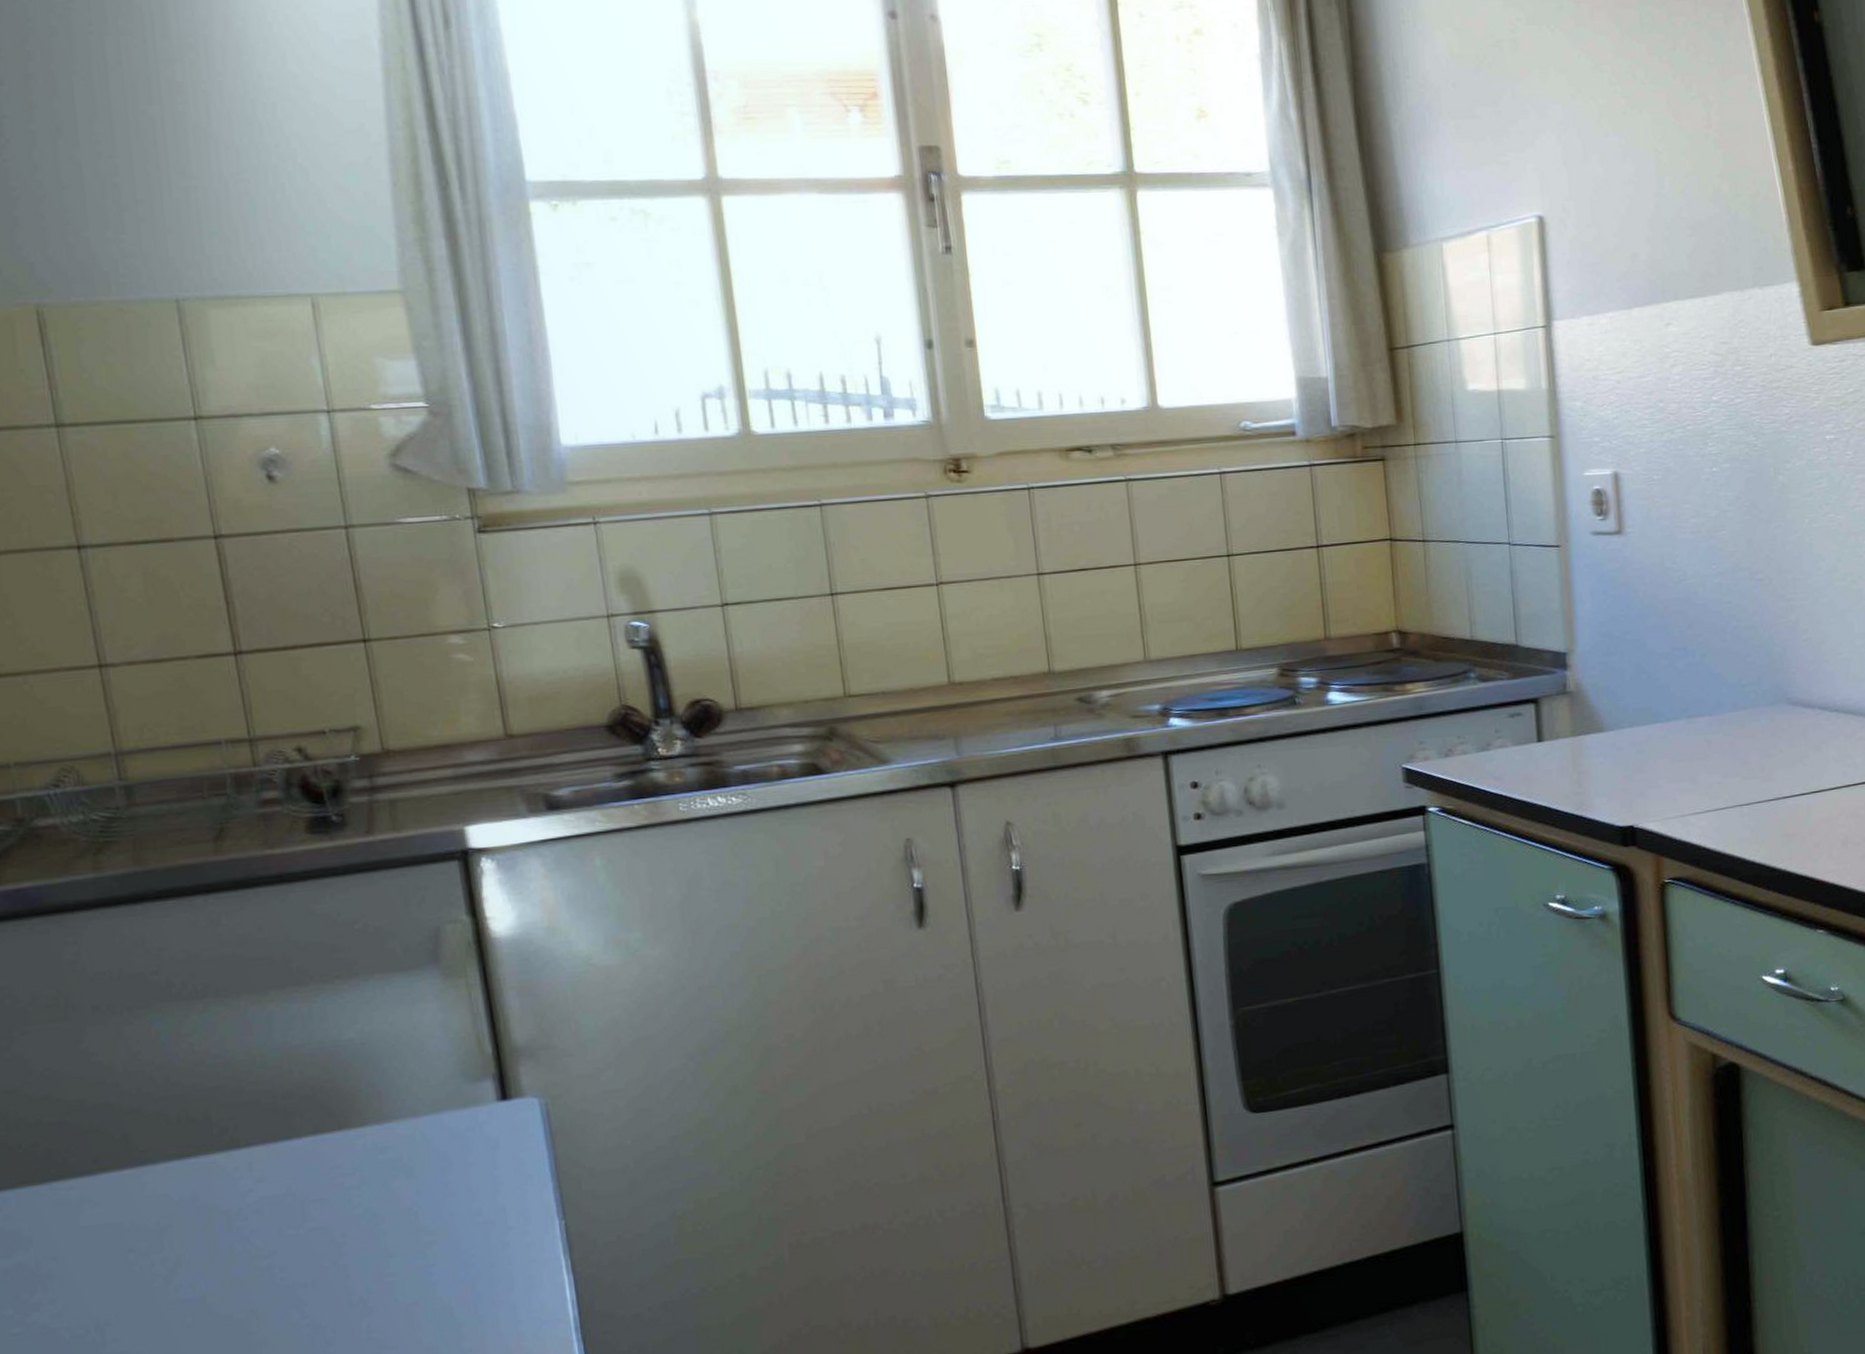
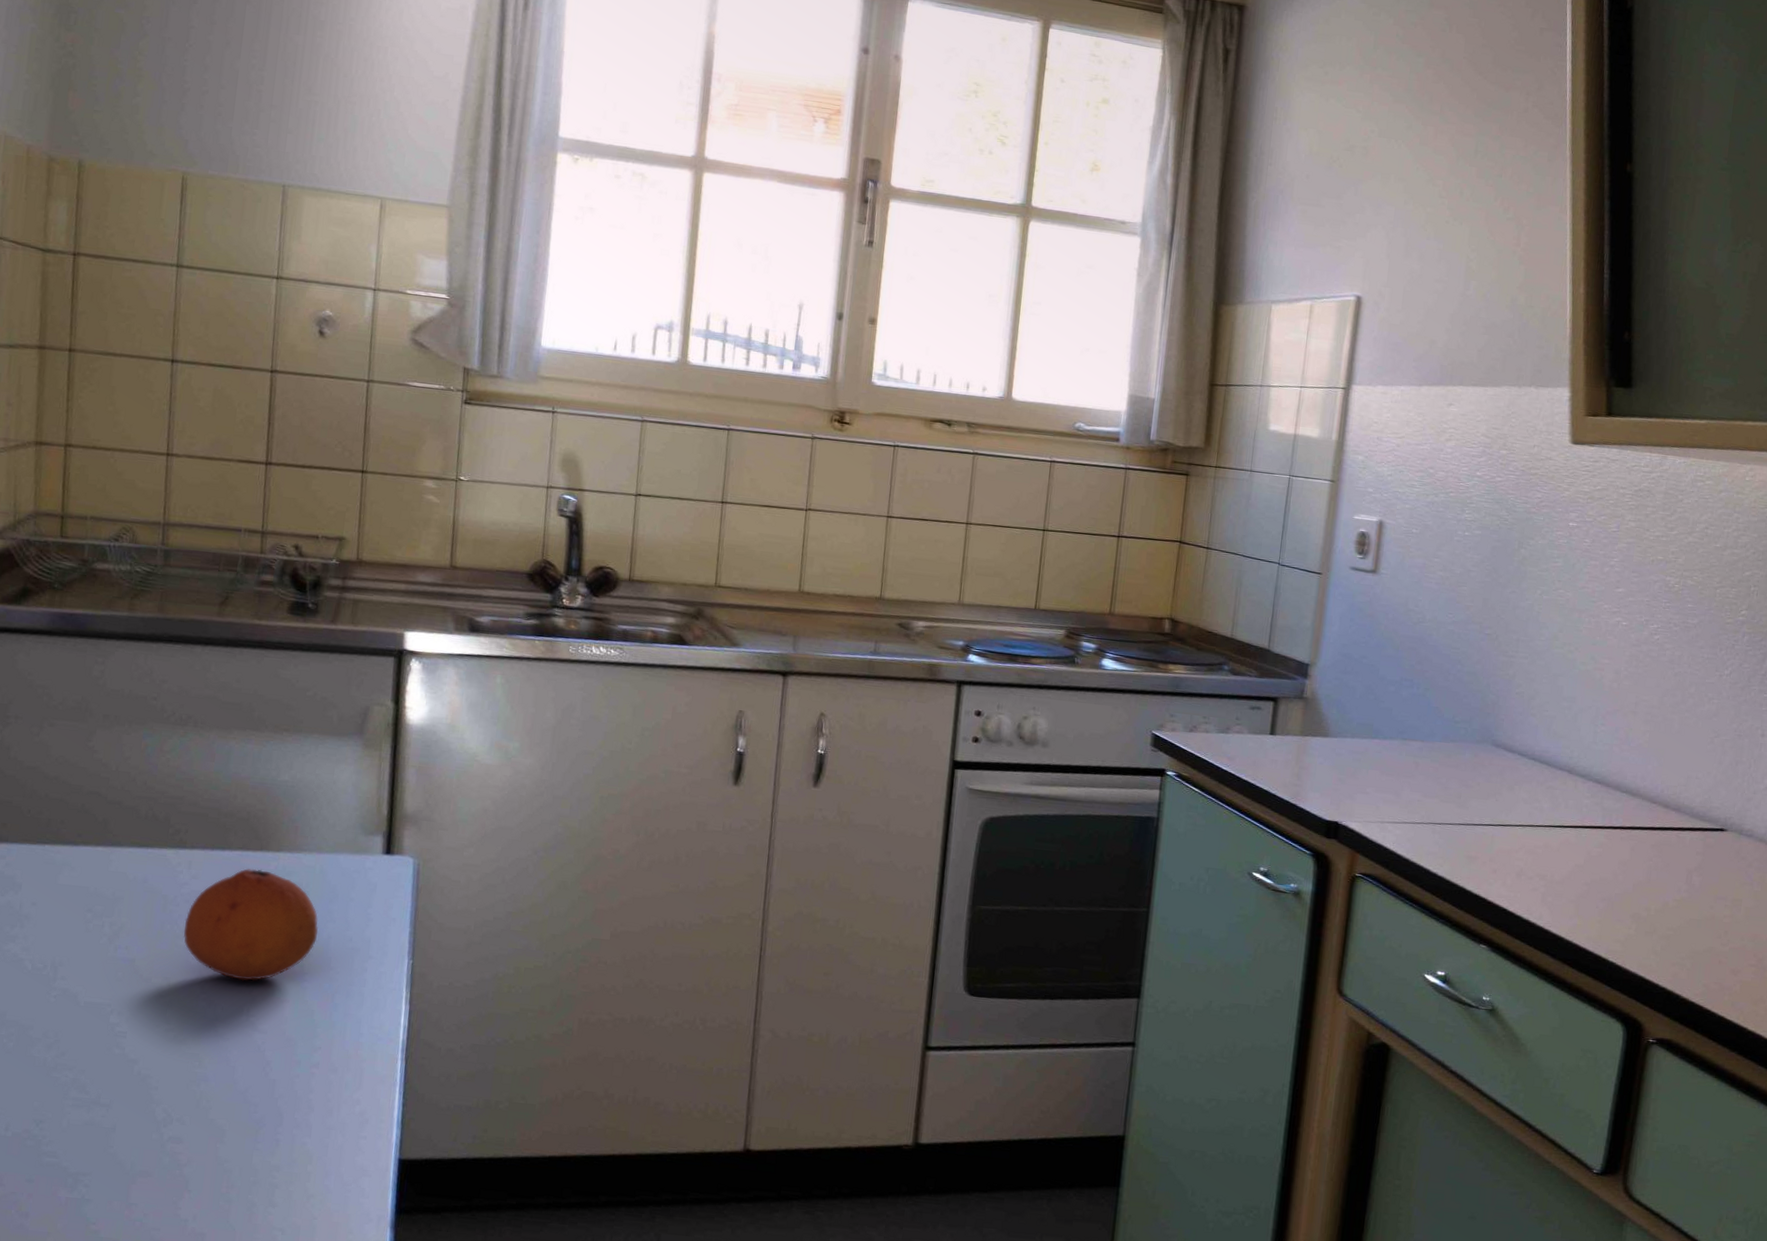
fruit: none [259,1152,437,1292] -> present [183,869,319,981]

